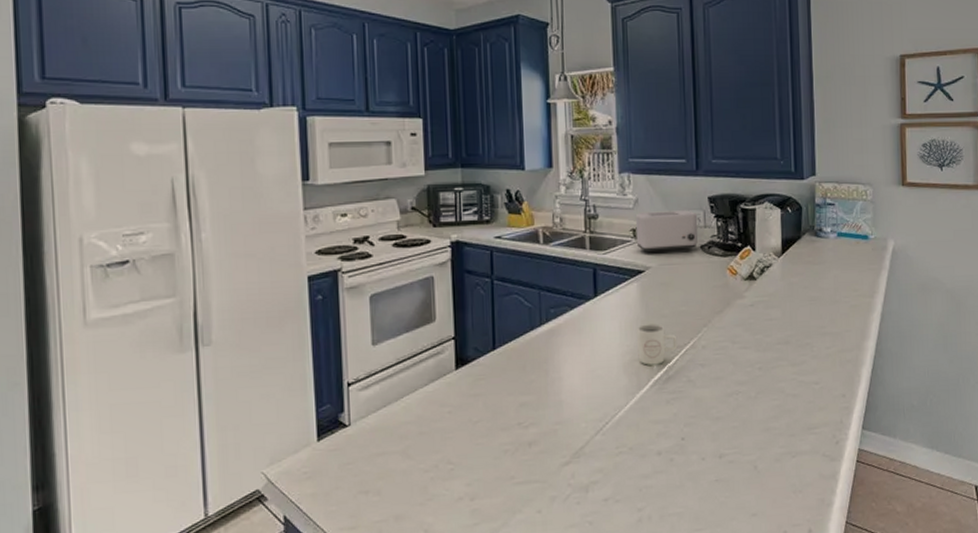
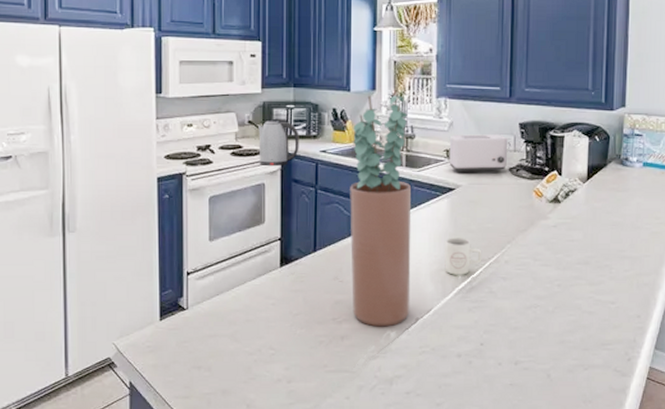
kettle: none [423,204,471,258] -> present [258,119,299,167]
vase: none [530,158,604,429] -> present [350,82,412,327]

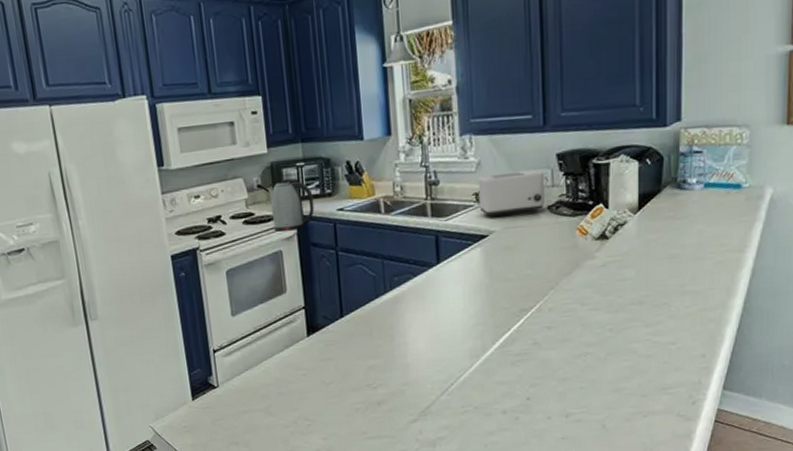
vase: present [350,82,412,327] -> none [370,123,449,390]
mug: present [445,238,482,275] -> none [481,288,523,329]

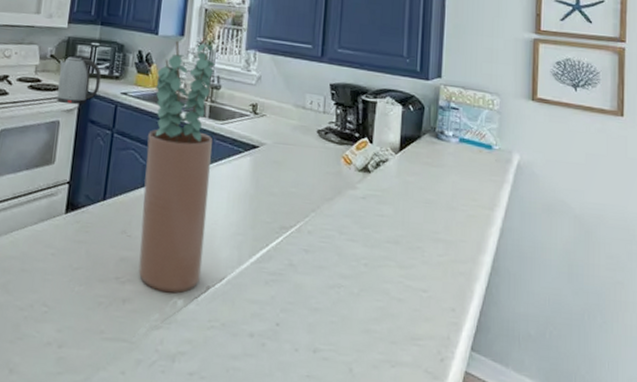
vase: none [370,123,449,390] -> present [138,30,215,294]
toaster: present [477,169,545,216] -> none [254,89,318,132]

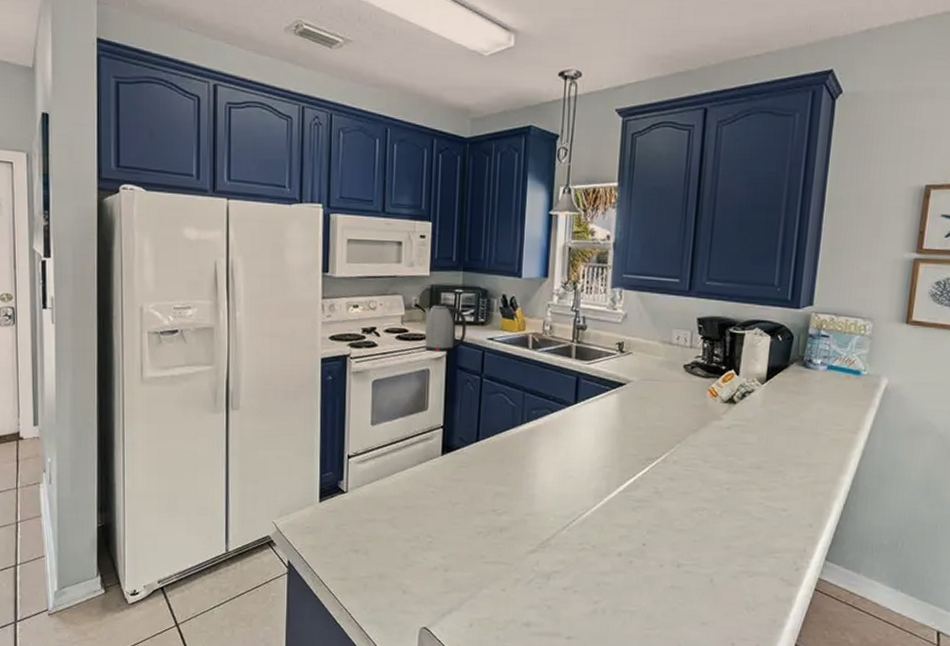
vase: present [138,30,215,294] -> none [513,270,580,522]

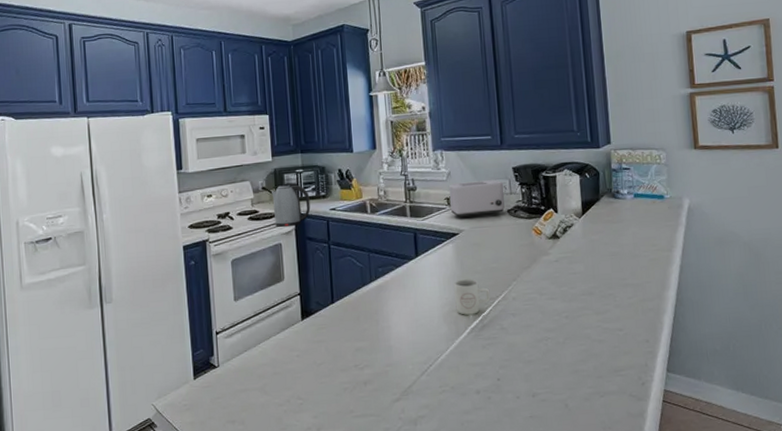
mug: none [610,434,650,473] -> present [454,279,491,315]
toaster: none [620,327,685,367] -> present [448,180,505,217]

